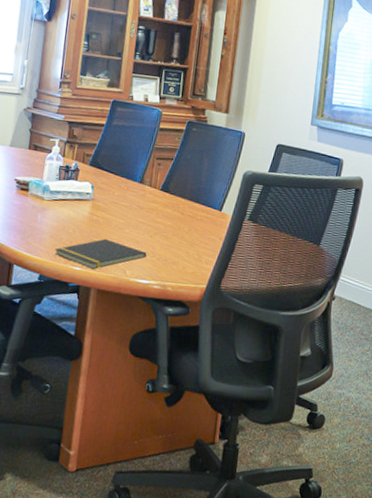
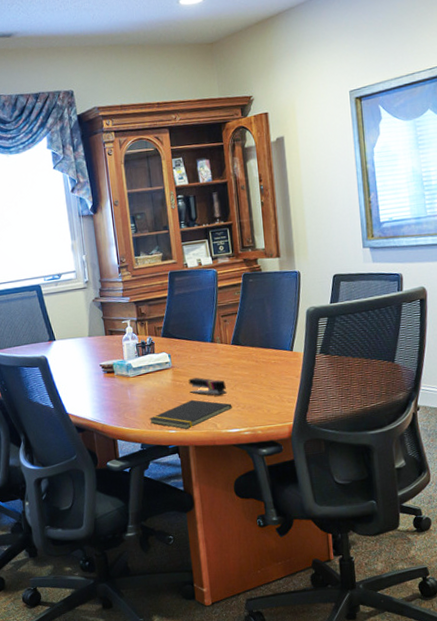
stapler: none [105,216,145,241] -> present [188,377,228,396]

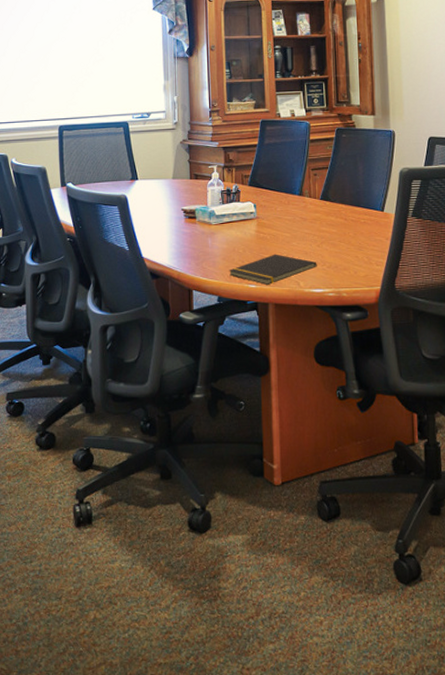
stapler: present [188,377,228,396] -> none [273,231,313,252]

